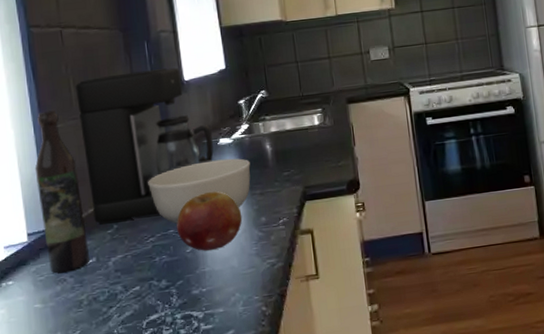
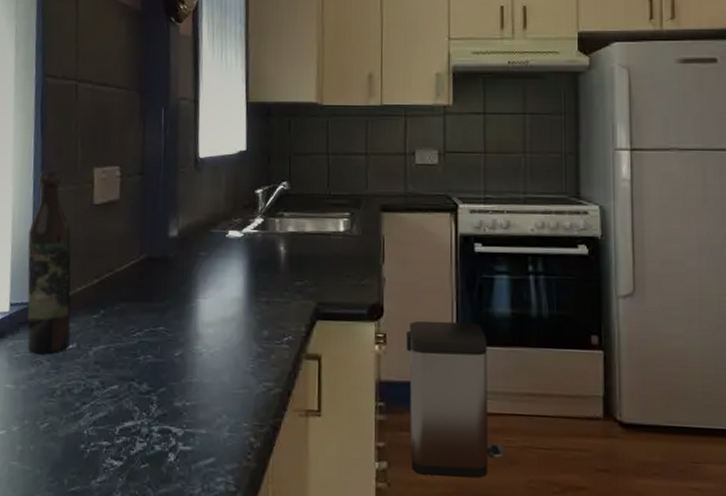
coffee maker: present [75,67,214,223] -> none [81,140,221,307]
bowl: present [148,158,251,225] -> none [143,254,259,322]
fruit: present [176,190,243,251] -> none [168,290,242,359]
pedal bin: none [380,181,470,309] -> present [406,320,506,478]

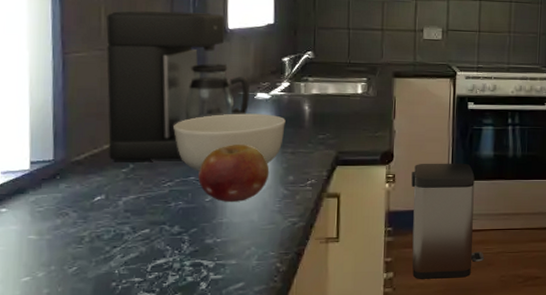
wine bottle: present [27,171,71,354] -> none [48,37,99,206]
coffee maker: none [81,140,221,307] -> present [106,11,250,161]
bowl: none [143,254,259,322] -> present [173,113,286,172]
fruit: none [168,290,242,359] -> present [198,144,270,202]

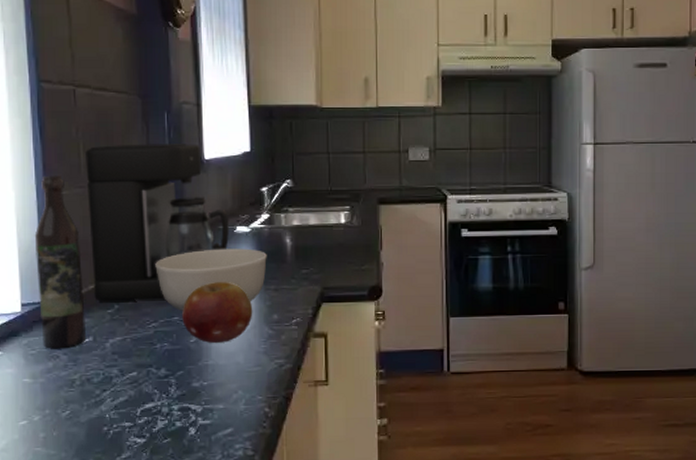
wine bottle: none [48,37,99,206] -> present [34,175,87,349]
pedal bin: present [411,163,485,279] -> none [403,297,487,426]

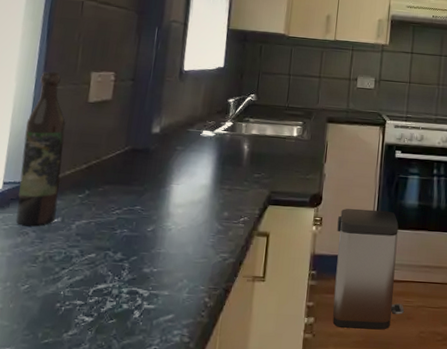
coffee maker: present [85,144,229,302] -> none [69,50,198,189]
bowl: present [155,248,267,312] -> none [127,148,226,203]
fruit: present [182,281,253,343] -> none [143,177,207,234]
pedal bin: none [403,297,487,426] -> present [332,208,405,330]

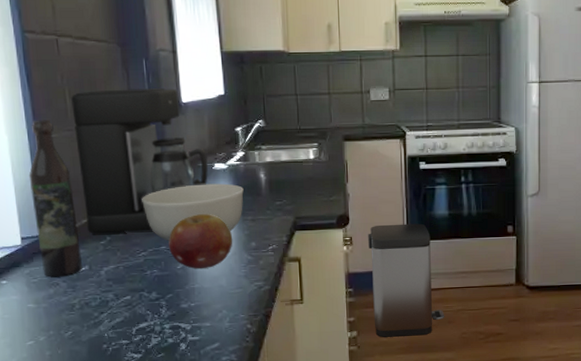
coffee maker: none [69,50,198,189] -> present [71,88,208,234]
bowl: none [127,148,226,203] -> present [142,183,244,242]
fruit: none [143,177,207,234] -> present [169,213,233,269]

